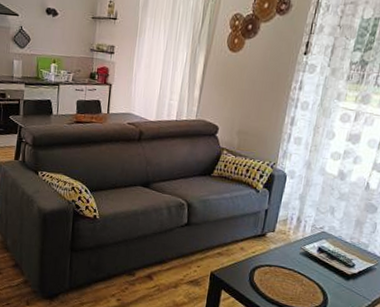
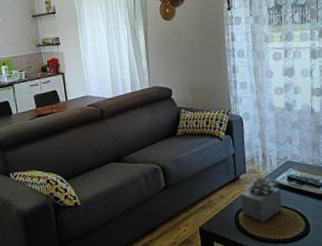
succulent plant: none [259,239,307,286] -> present [240,176,282,223]

